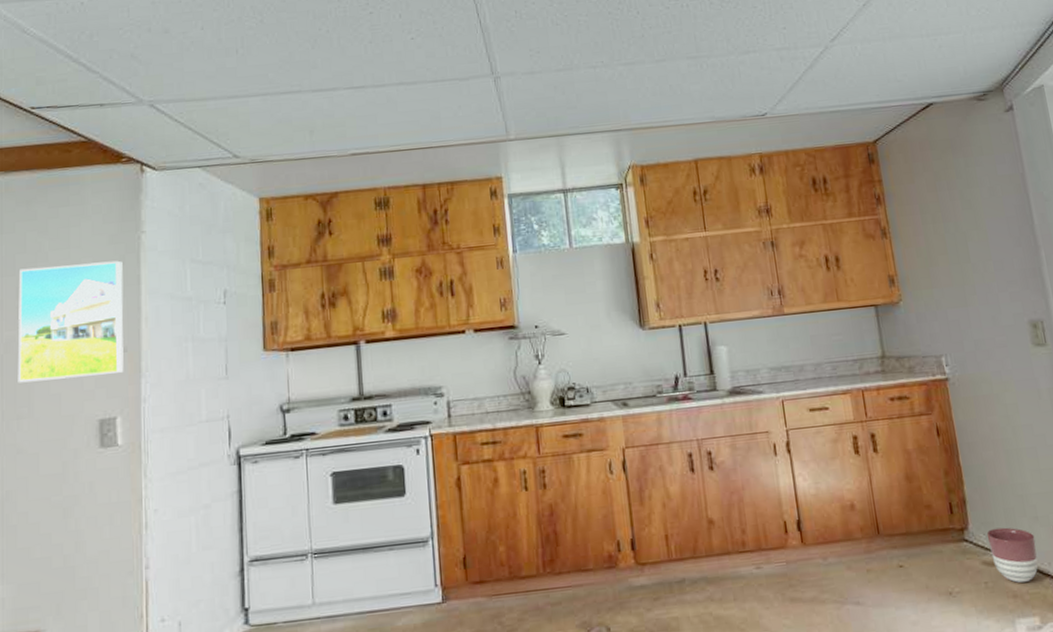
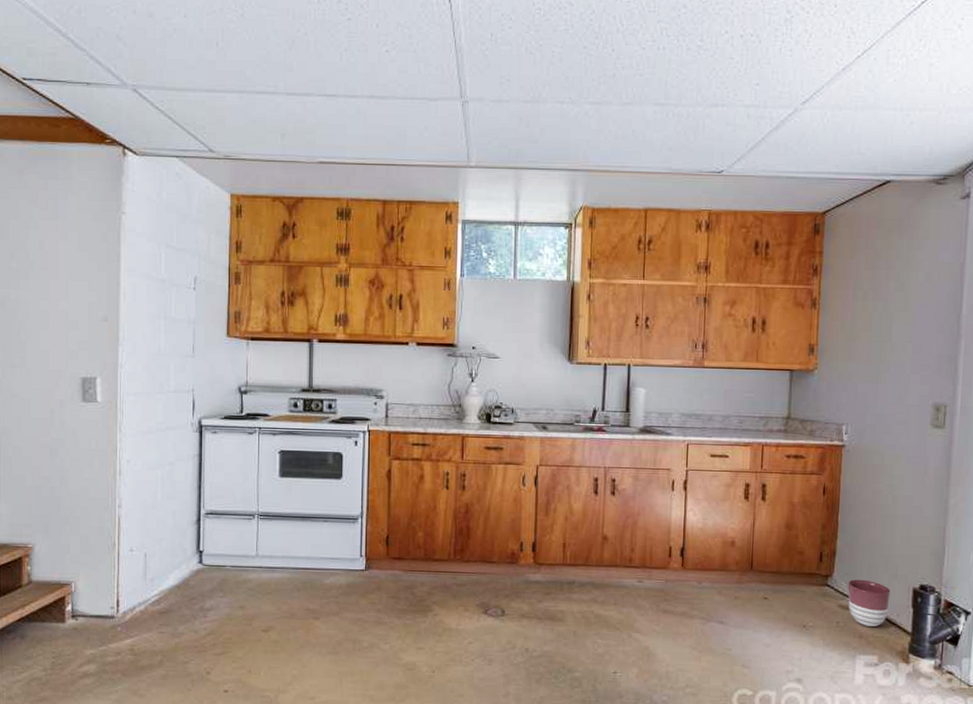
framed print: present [17,260,124,383] -> none [12,233,105,339]

